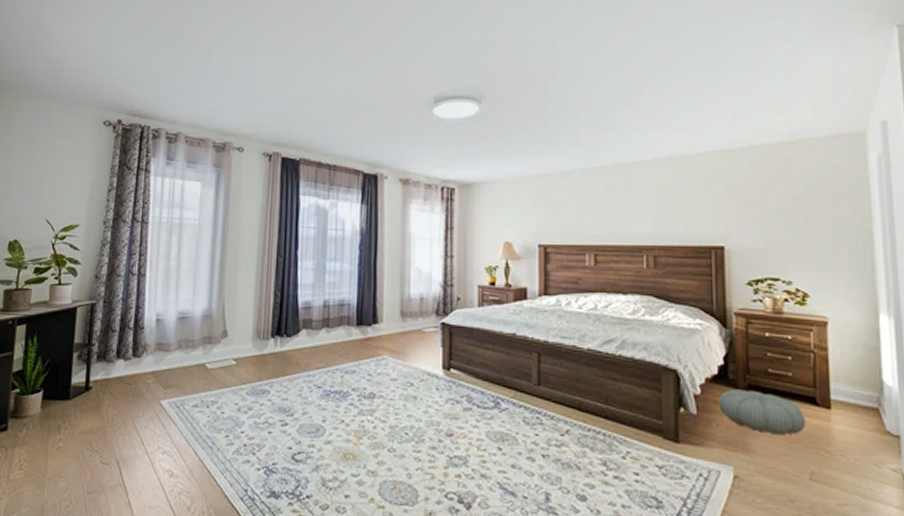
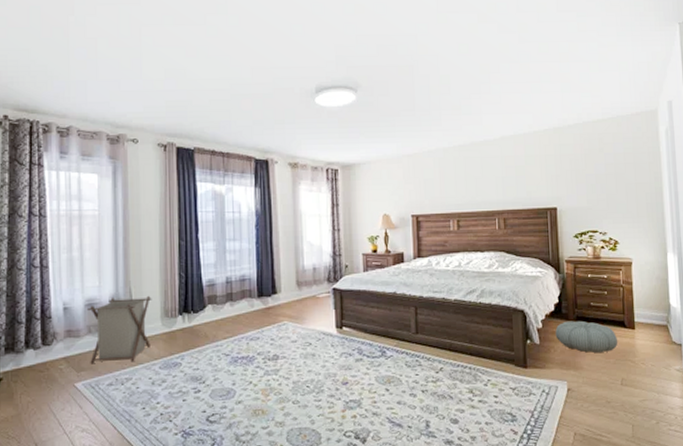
laundry basket: none [177,313,245,384] -> present [87,295,152,364]

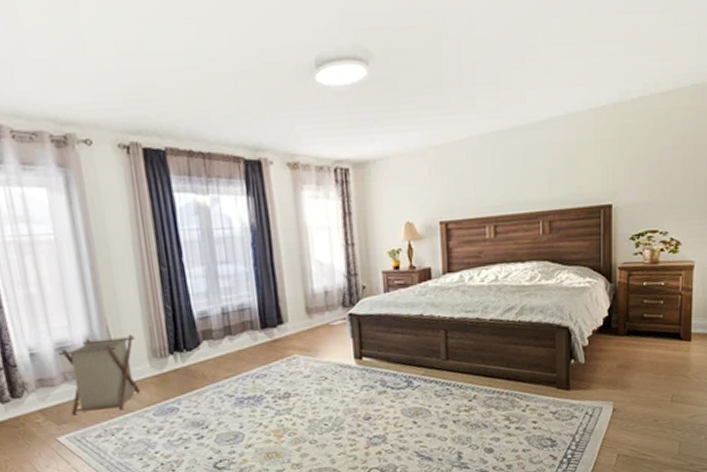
pouf: present [555,320,618,353] -> none [603,335,672,370]

